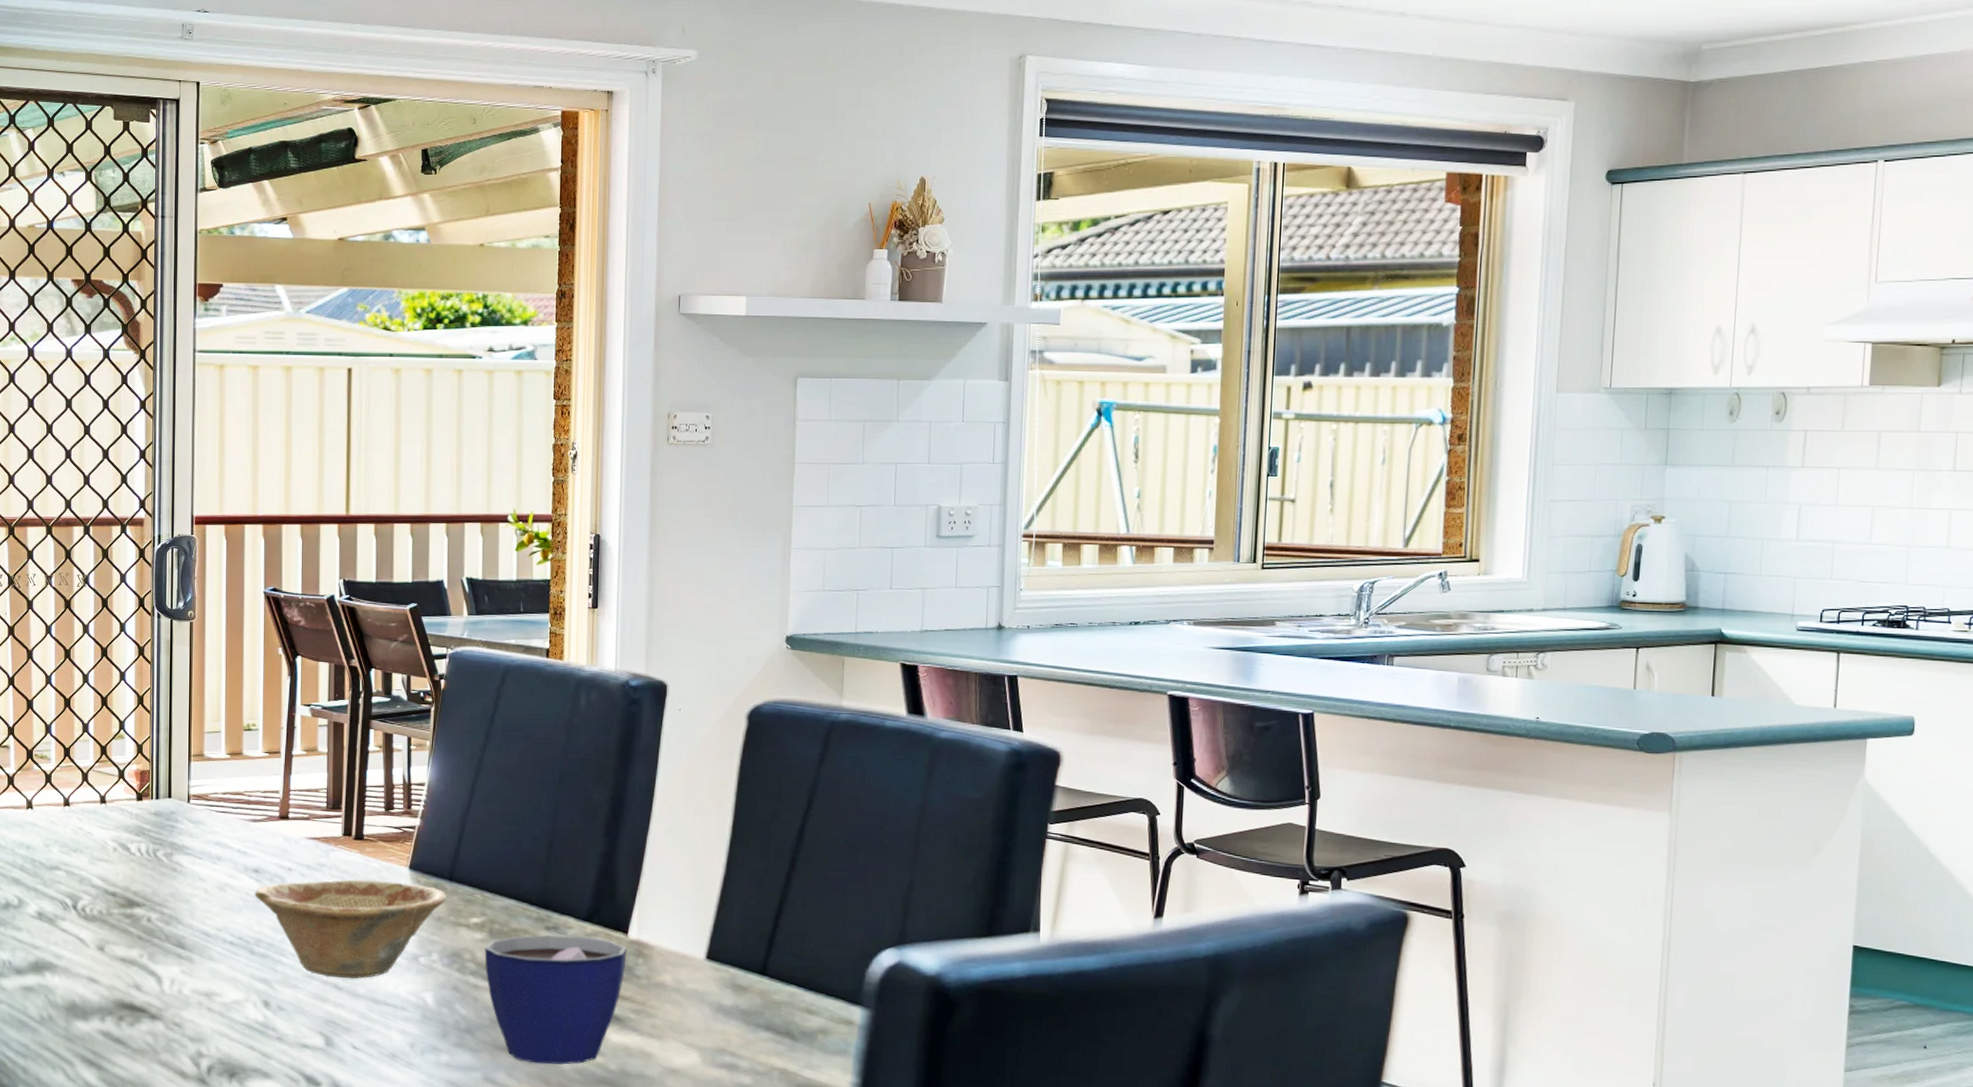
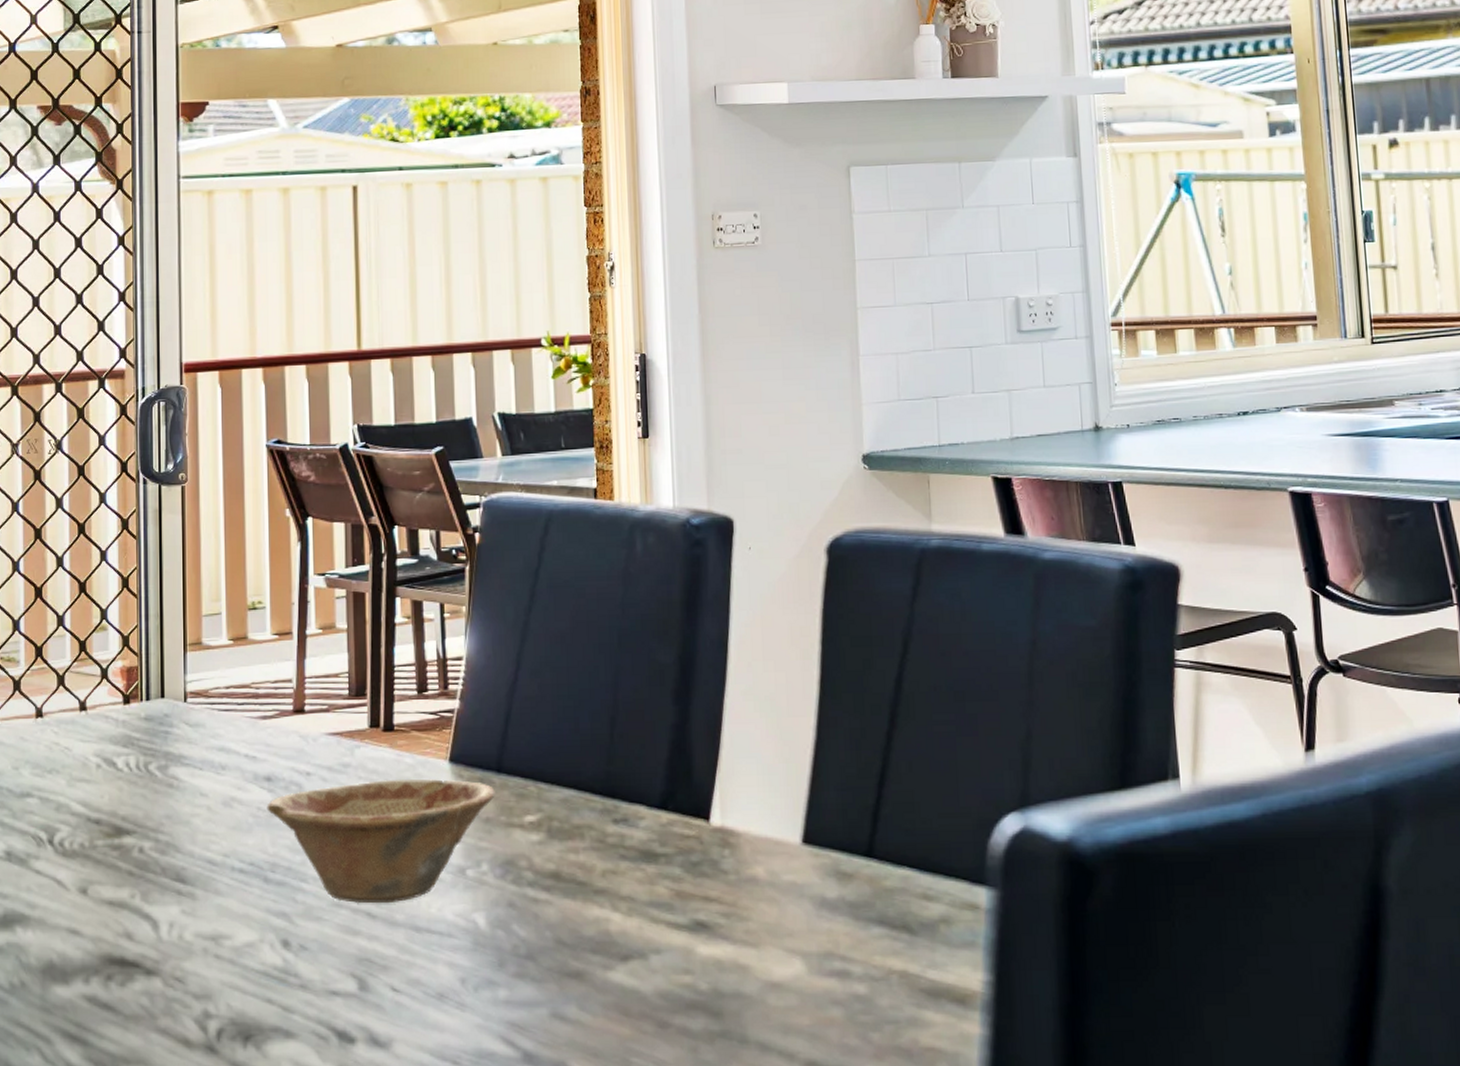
cup: present [484,934,627,1065] -> none [543,827,710,991]

